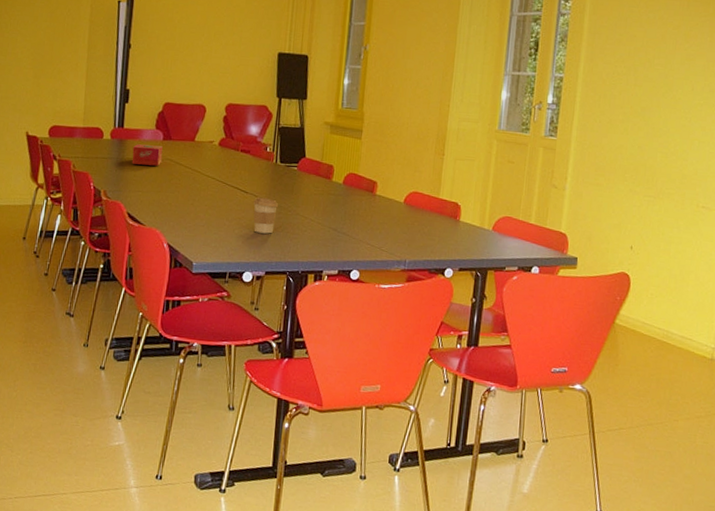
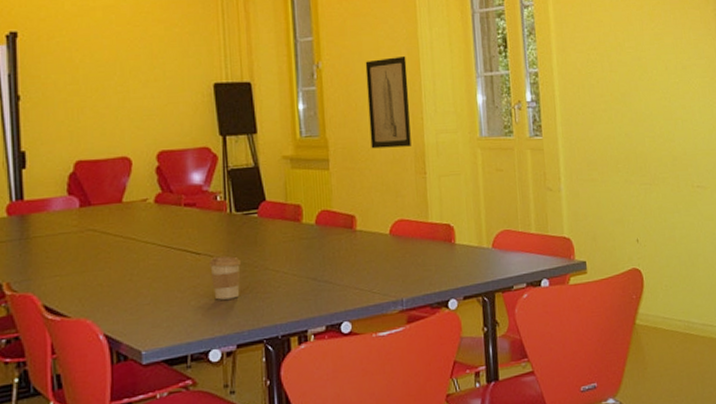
tissue box: present [131,144,163,166] -> none [40,215,83,243]
wall art: none [400,47,443,129] -> present [365,55,411,149]

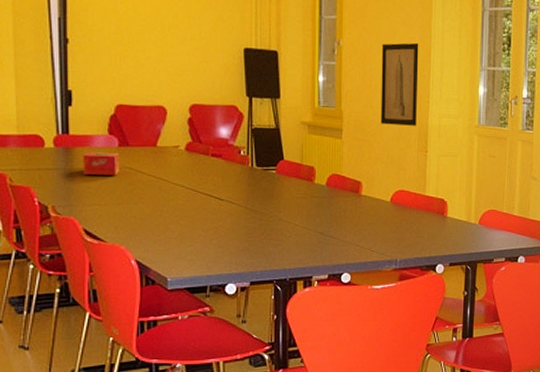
tissue box: none [40,215,83,243] -> present [83,152,120,176]
coffee cup: present [209,256,242,300] -> none [231,203,259,242]

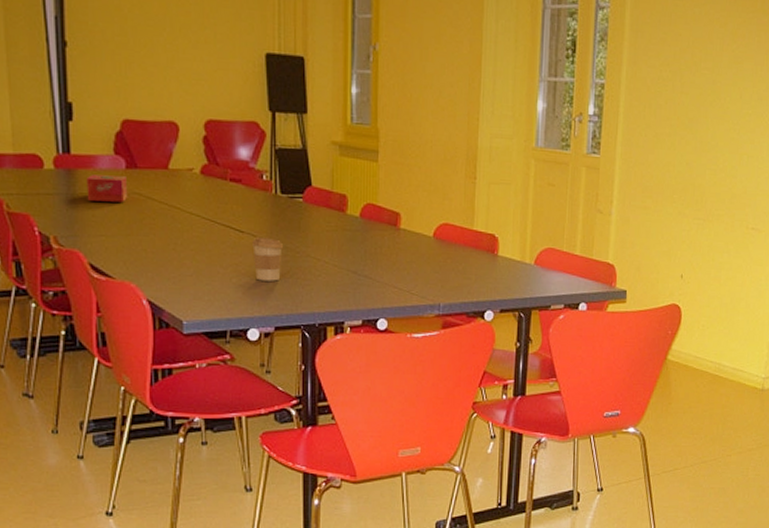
coffee cup: none [231,203,259,242] -> present [252,236,284,281]
wall art: present [380,42,419,126] -> none [422,47,468,148]

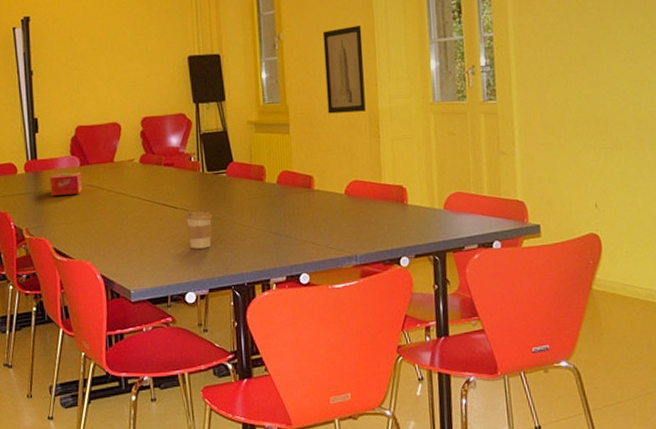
wall art: none [422,47,468,148] -> present [322,24,366,114]

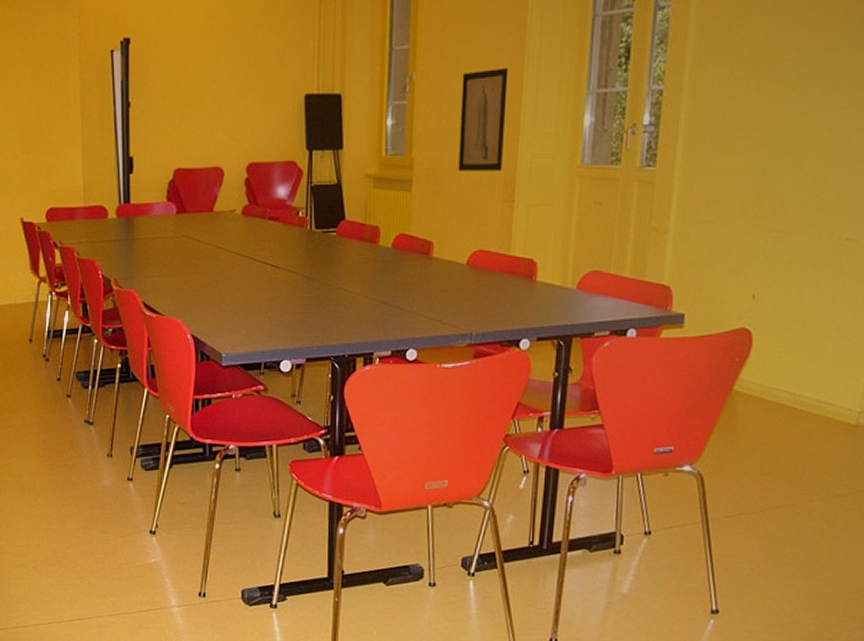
tissue box: present [50,172,83,196] -> none [143,221,178,245]
coffee cup: present [185,210,213,249] -> none [287,271,317,314]

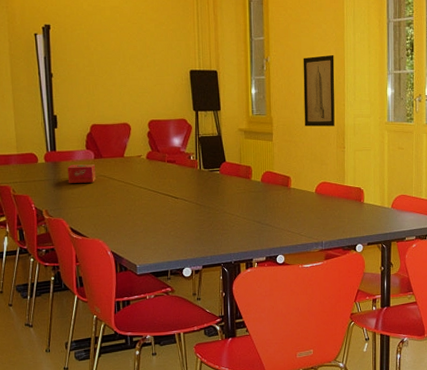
tissue box: none [143,221,178,245] -> present [67,164,96,183]

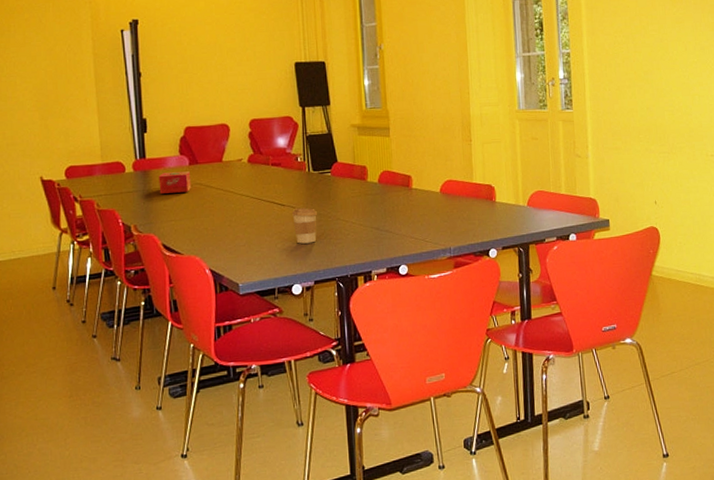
coffee cup: none [184,200,207,233] -> present [292,207,318,244]
wall art: present [303,54,335,127] -> none [420,38,459,119]

